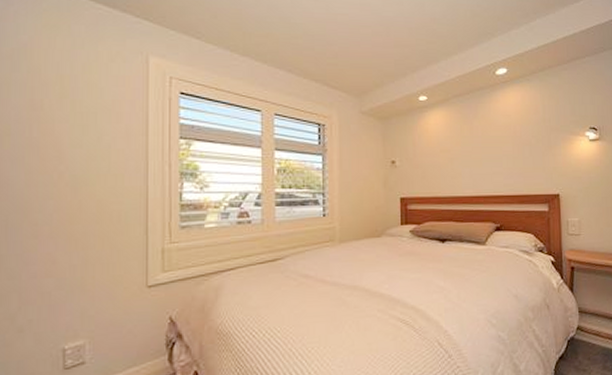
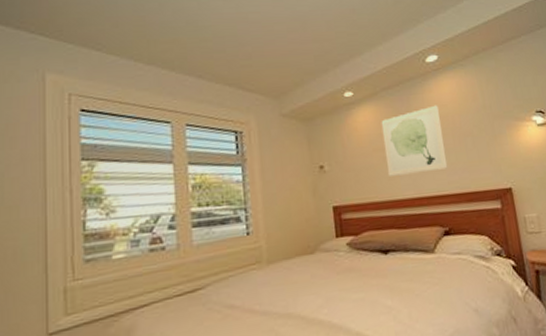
wall art: none [450,115,505,175] -> present [381,105,448,176]

